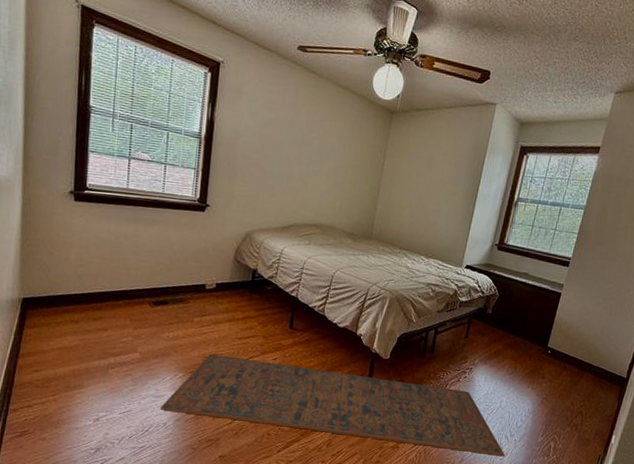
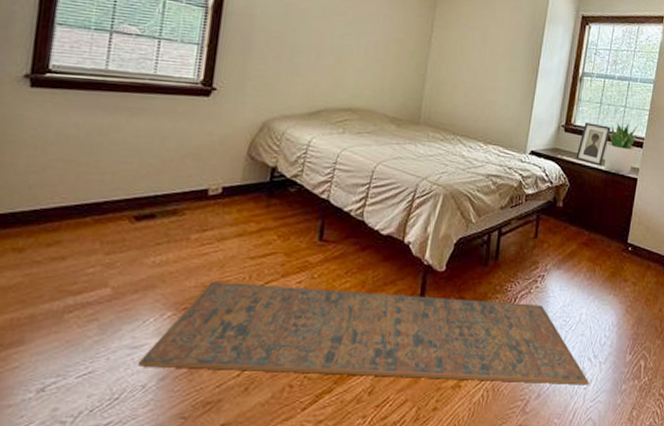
picture frame: none [506,242,540,281] -> present [576,122,611,166]
planter: none [531,243,567,289] -> present [604,122,639,175]

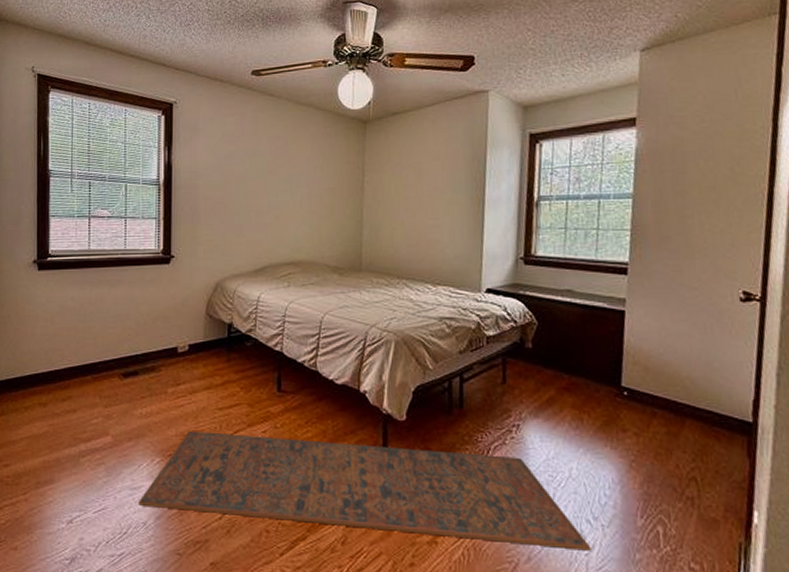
picture frame: present [576,122,611,166] -> none [541,251,582,300]
planter: present [604,122,639,175] -> none [578,247,619,307]

